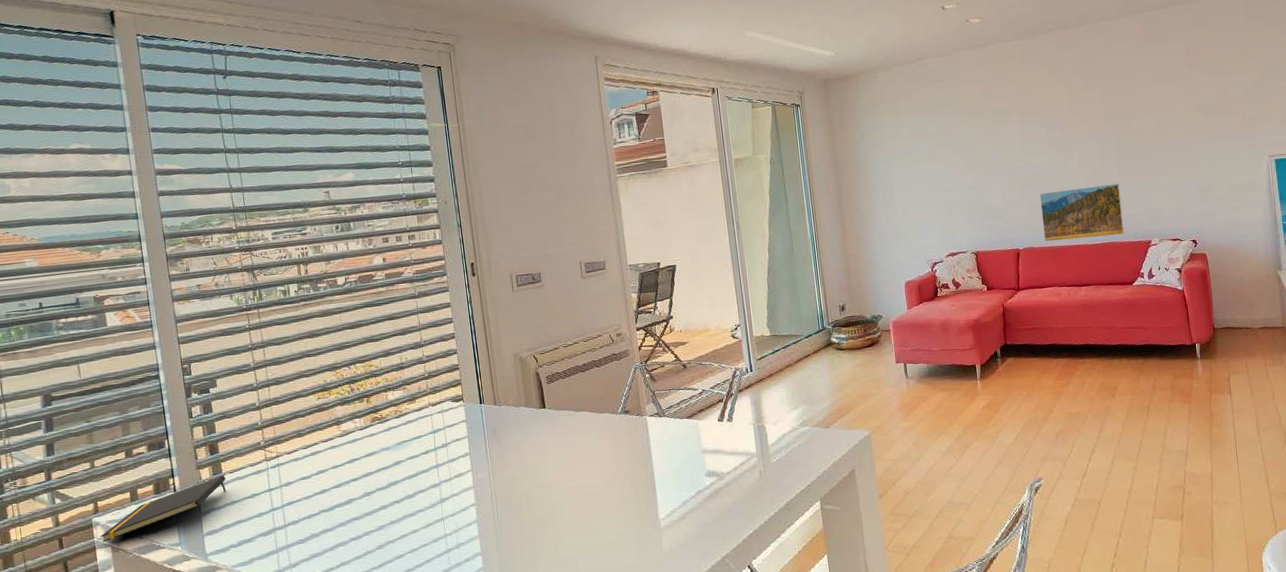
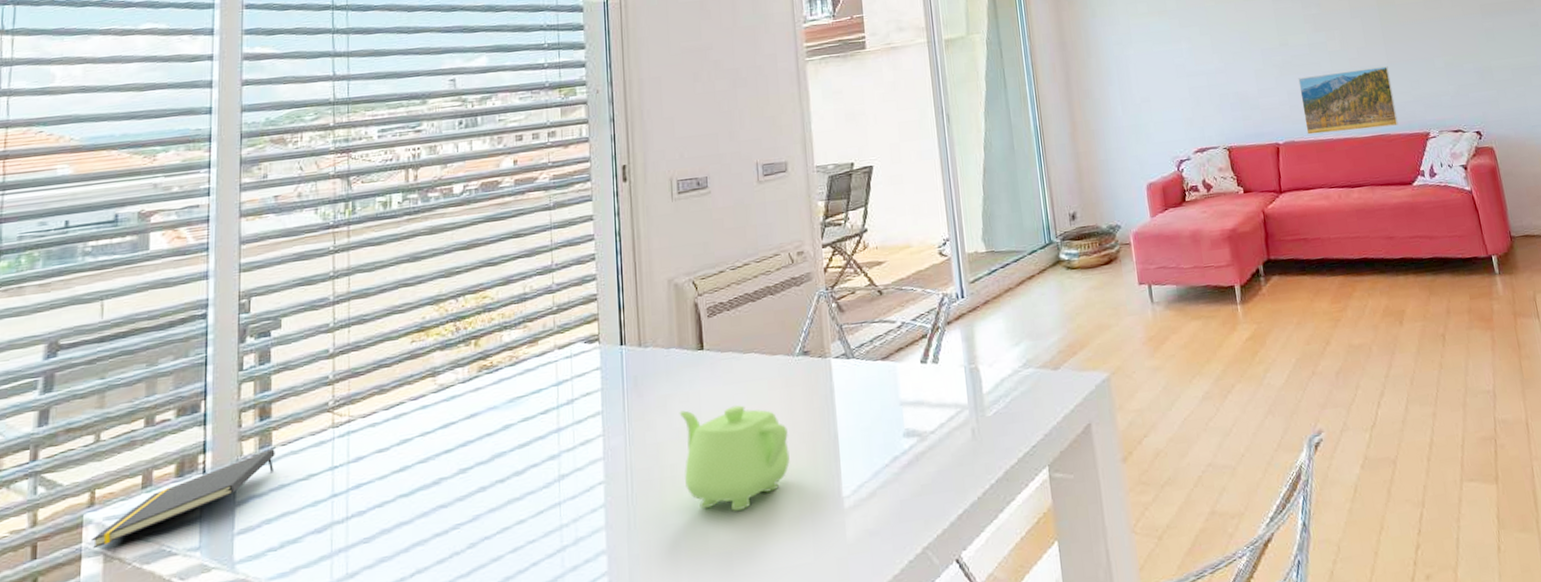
teapot: none [529,450,617,527] -> present [679,404,790,511]

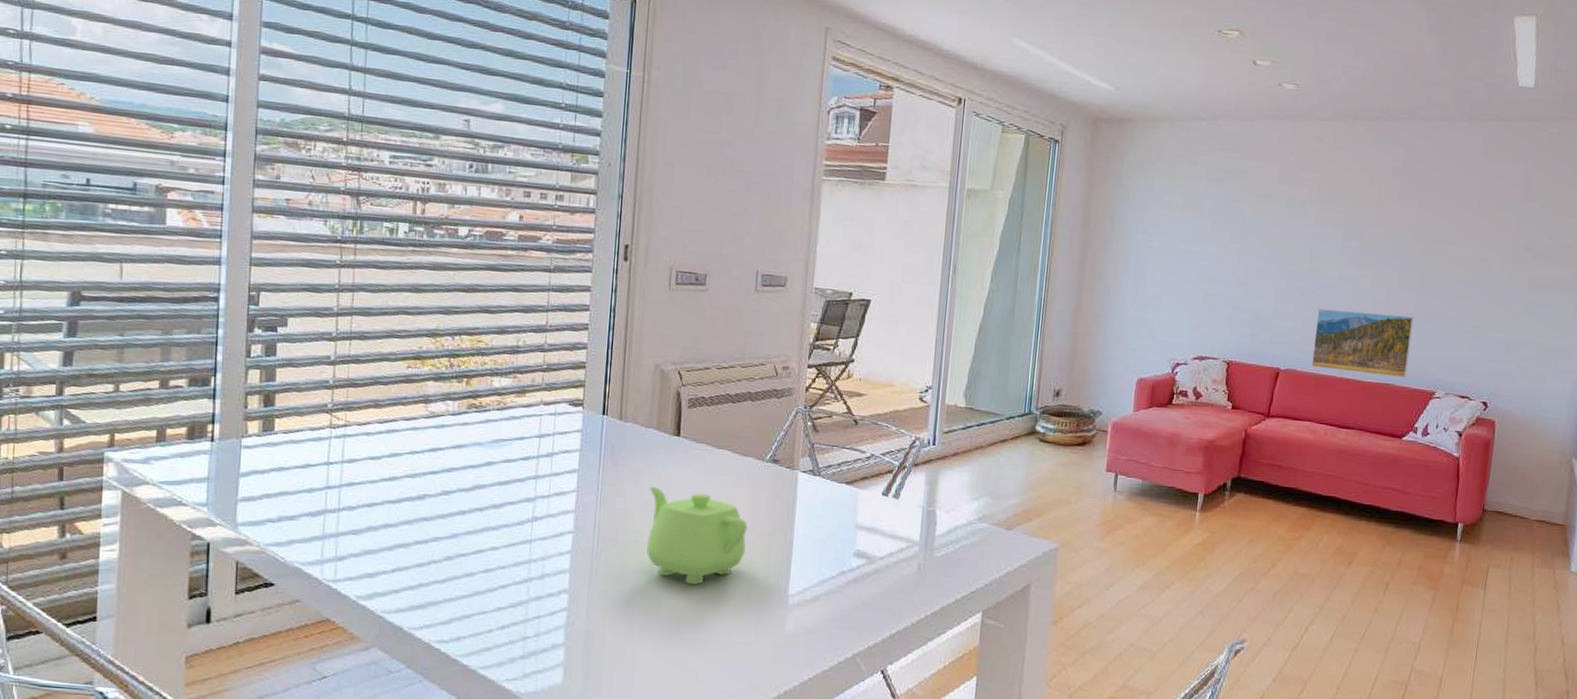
notepad: present [90,447,275,549] -> none [110,433,277,484]

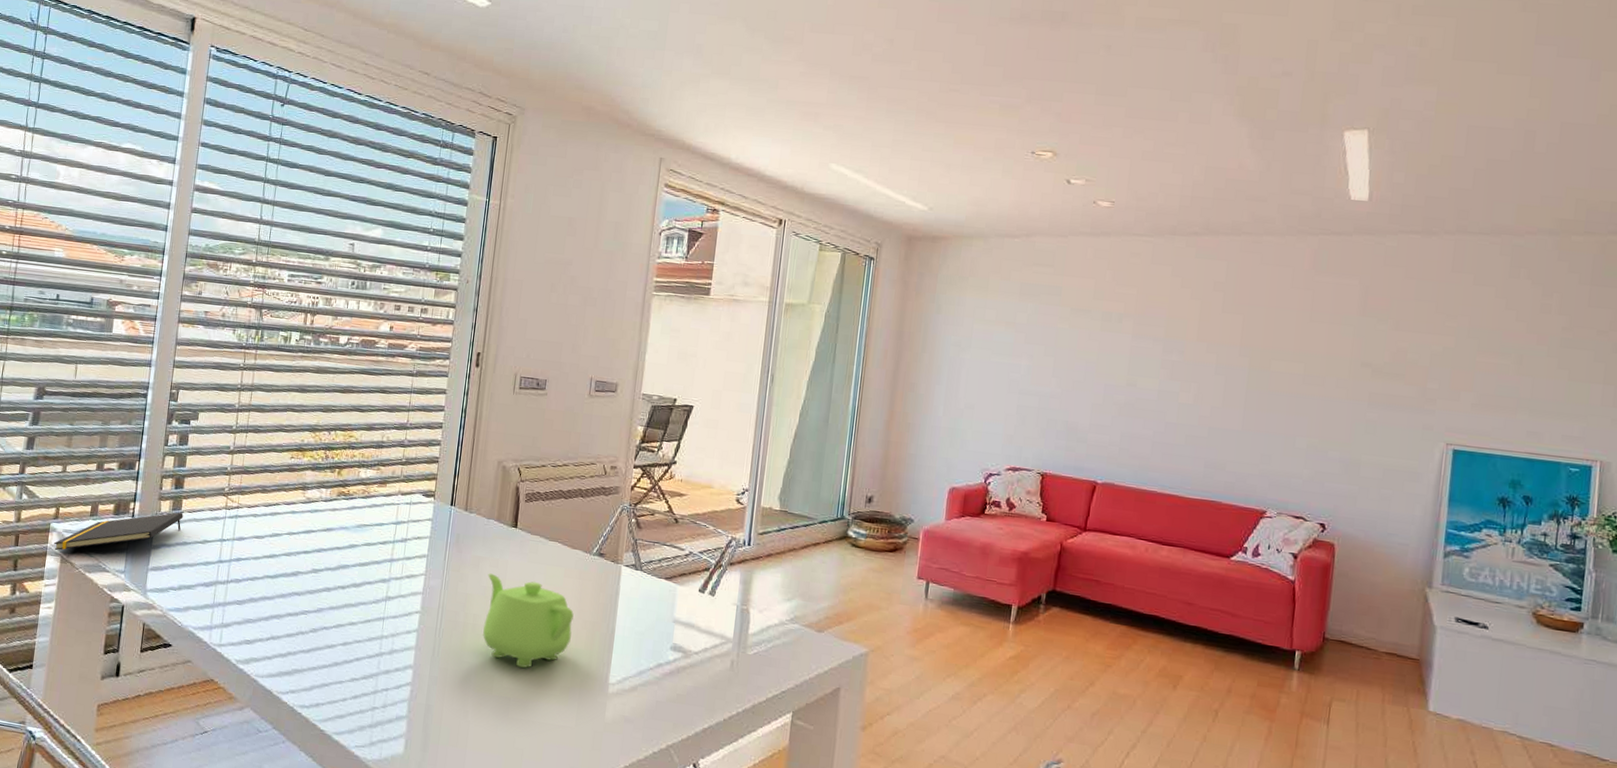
notepad: none [110,433,277,484] -> present [53,512,183,551]
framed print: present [1311,308,1414,379] -> none [1130,422,1241,496]

